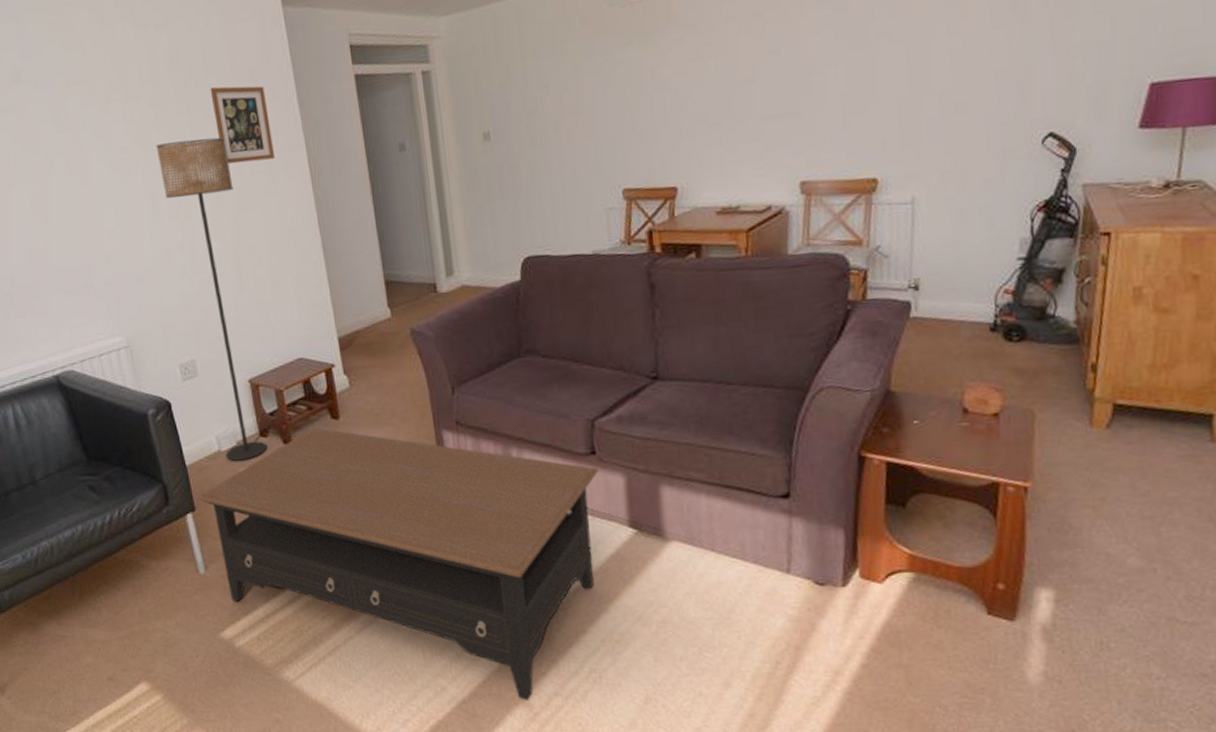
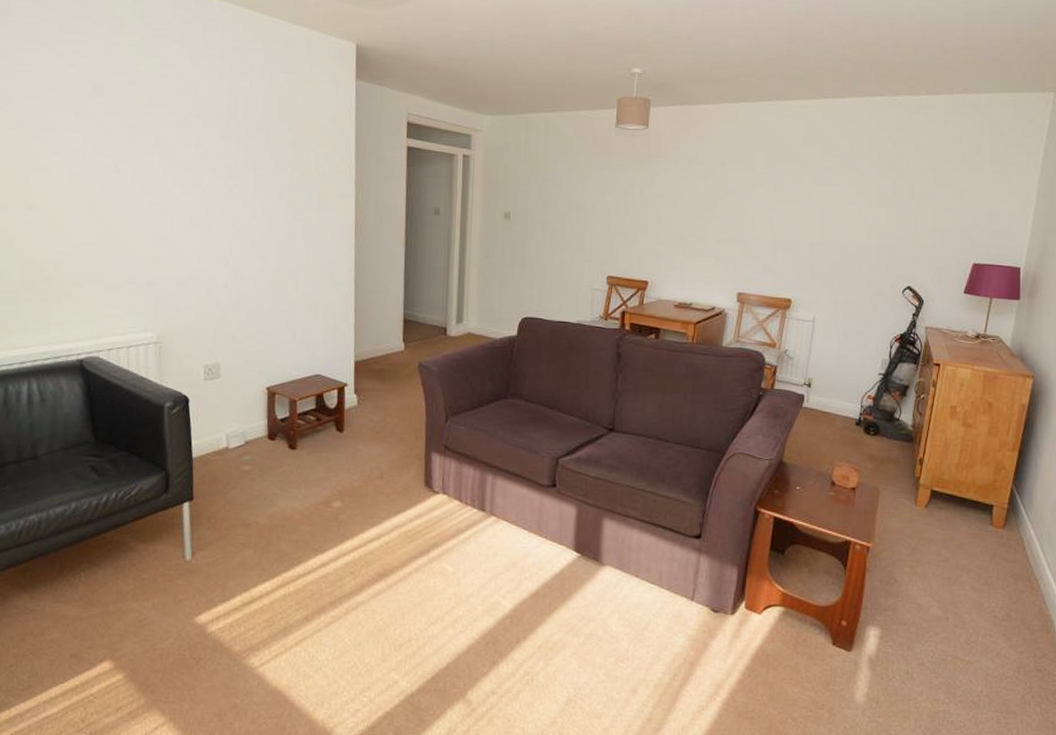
floor lamp: present [155,137,267,461] -> none [220,171,285,459]
coffee table: present [197,427,598,702] -> none [196,436,556,698]
picture frame: present [210,86,274,164] -> none [279,133,328,201]

